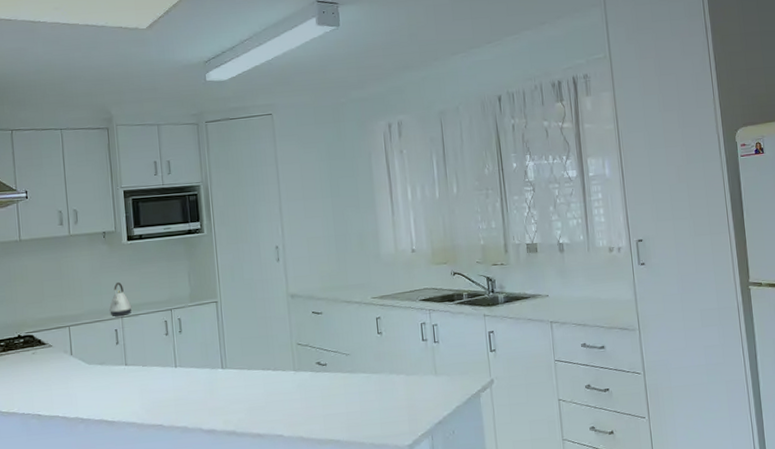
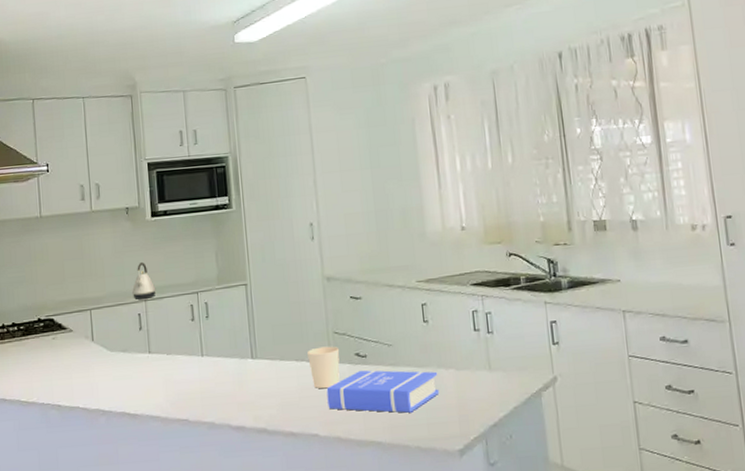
dixie cup: none [273,356,303,395] -> present [307,346,340,389]
book: none [290,377,392,414] -> present [326,370,440,413]

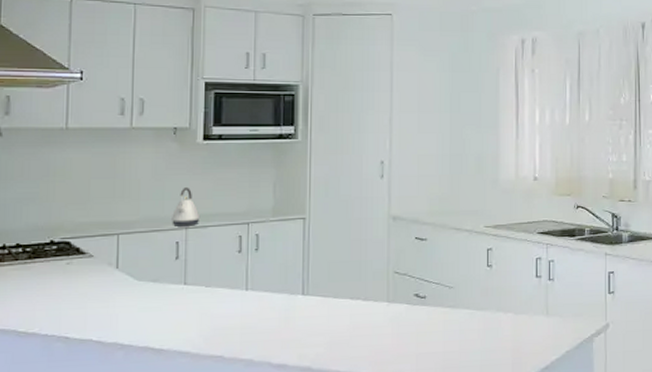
dixie cup: present [307,346,340,389] -> none [364,285,399,329]
book: present [326,370,440,413] -> none [380,310,496,354]

